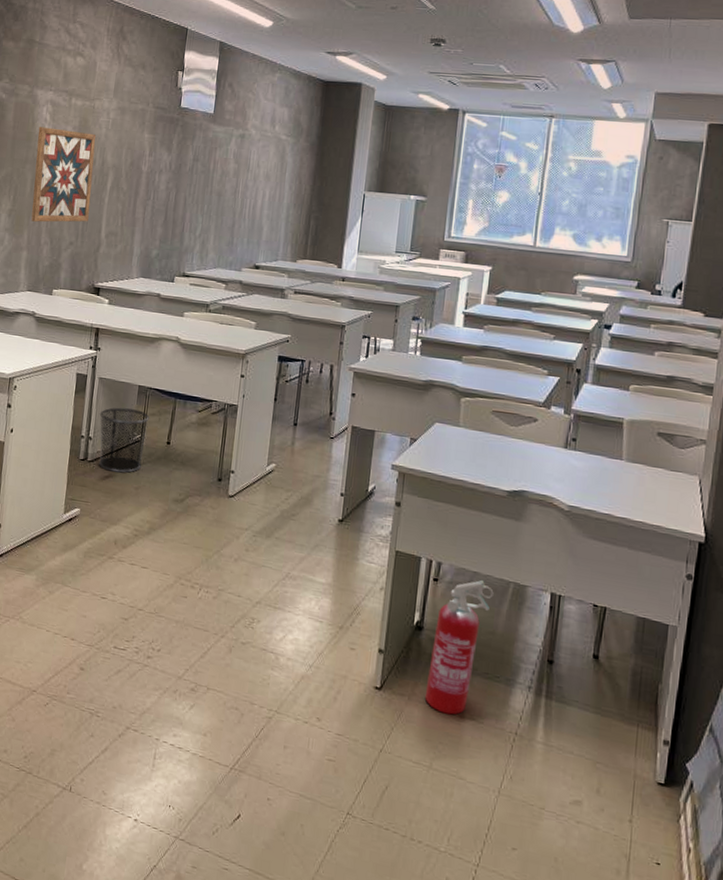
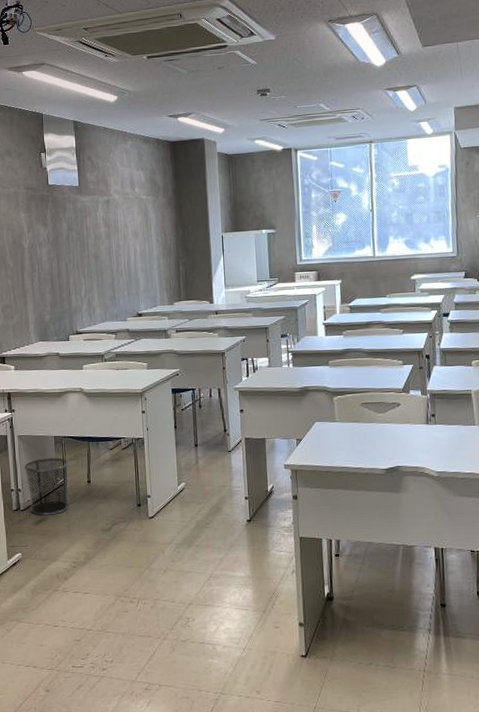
fire extinguisher: present [424,580,494,715] -> none [343,549,387,666]

